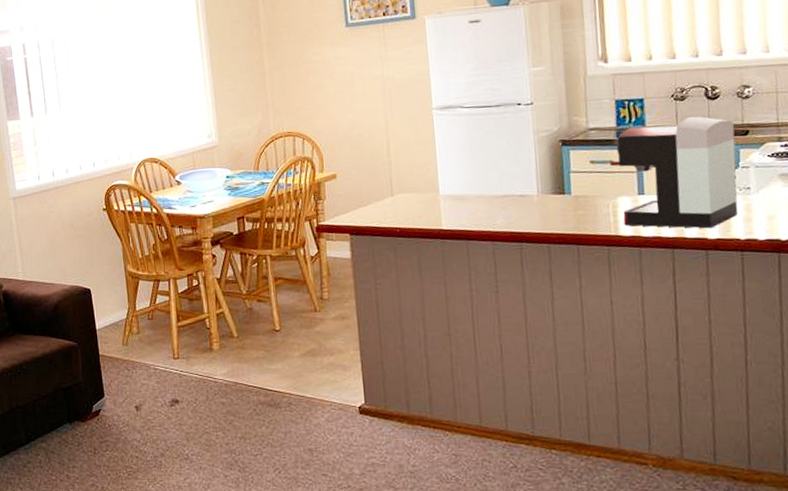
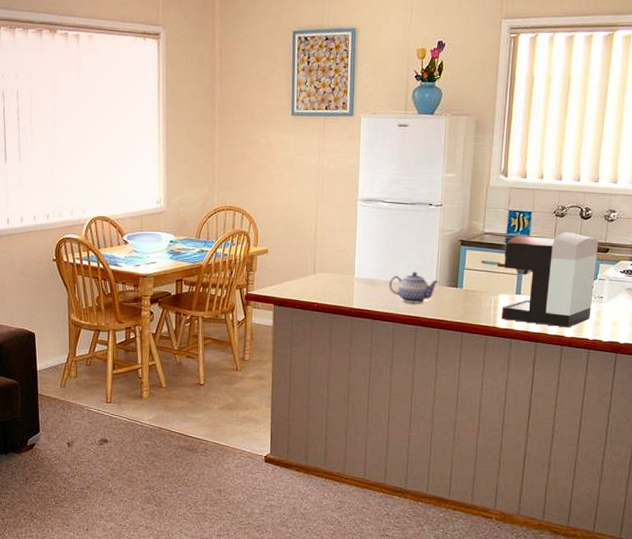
teapot: none [482,180,541,219] -> present [389,271,439,304]

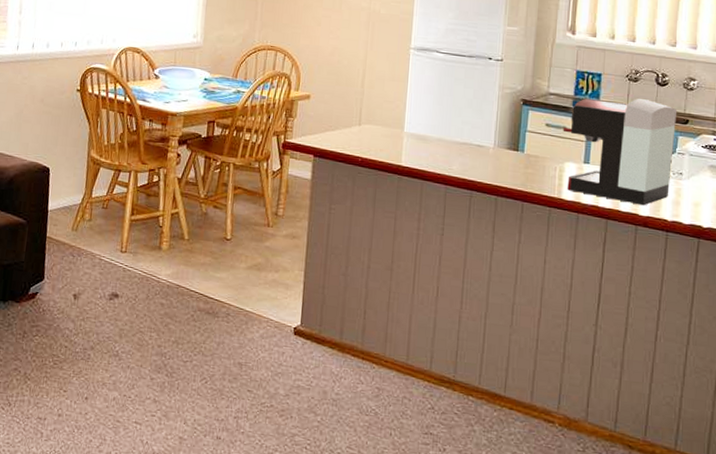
teapot: present [389,271,439,304] -> none [442,129,498,167]

